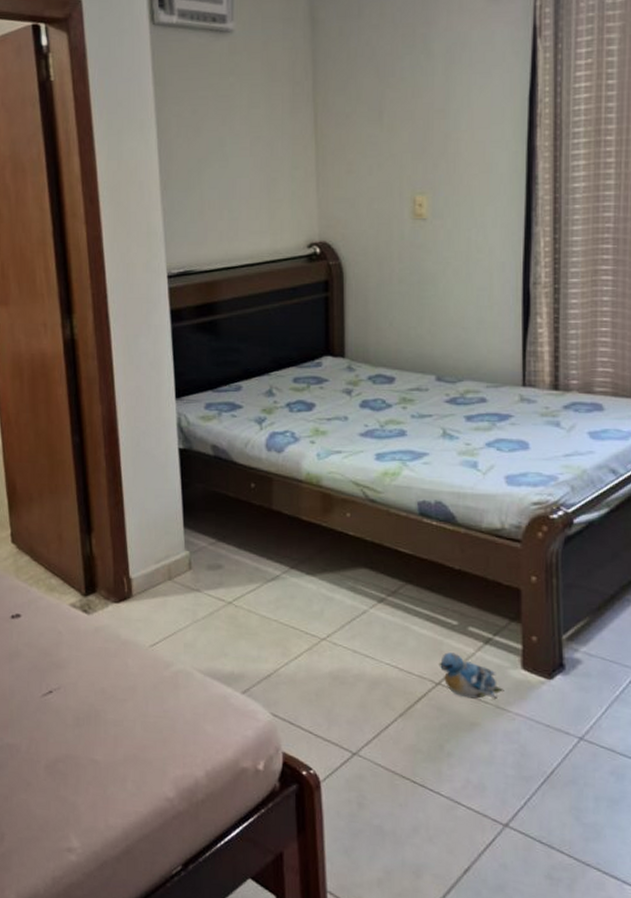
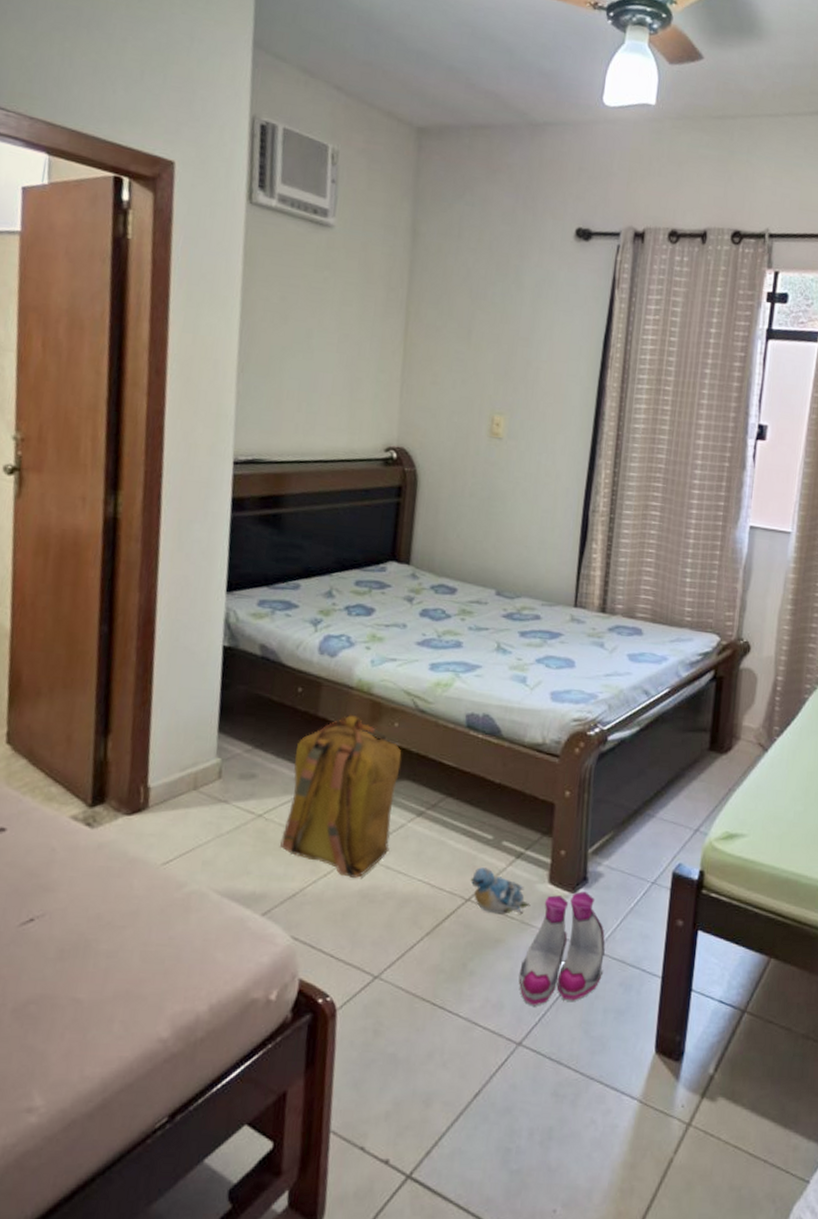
backpack: none [251,506,357,662] -> present [280,714,402,879]
boots: none [499,678,590,790] -> present [519,891,606,1006]

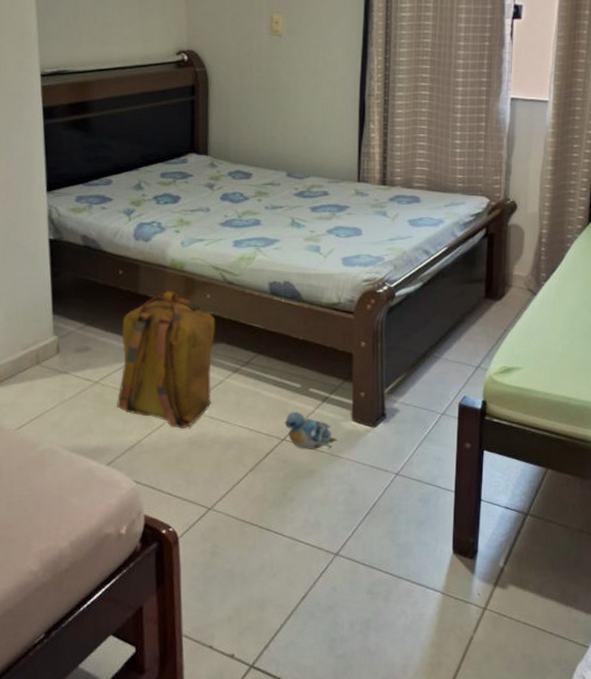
boots: present [519,891,606,1006] -> none [332,425,405,523]

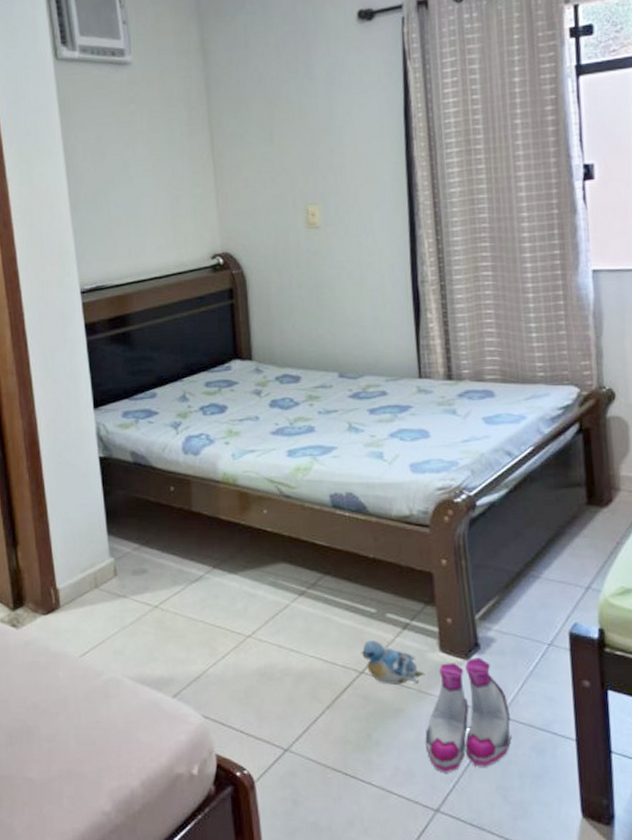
backpack: present [117,290,215,429] -> none [177,506,278,659]
boots: none [332,425,405,523] -> present [425,657,511,773]

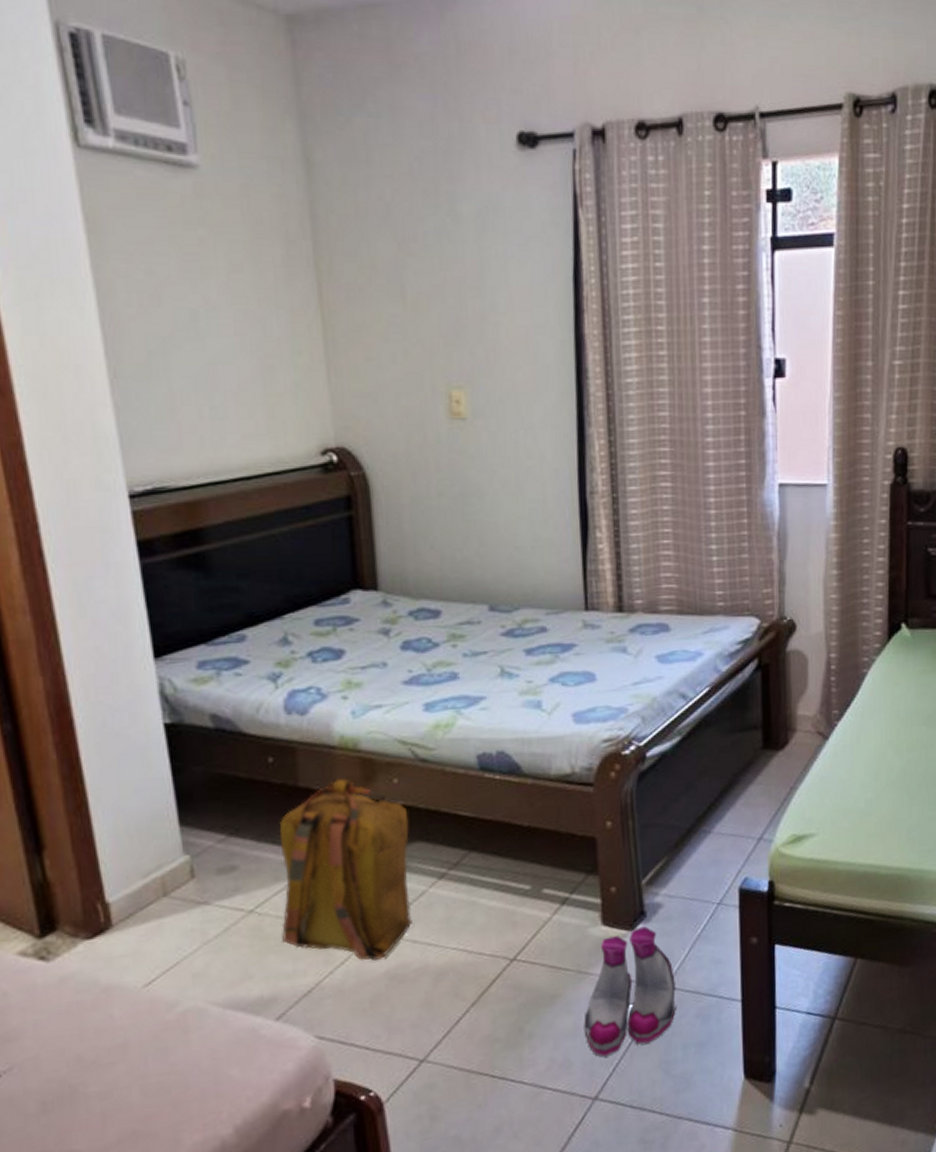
backpack: none [177,506,278,659] -> present [279,777,413,961]
plush toy: present [361,640,425,684] -> none [512,921,585,969]

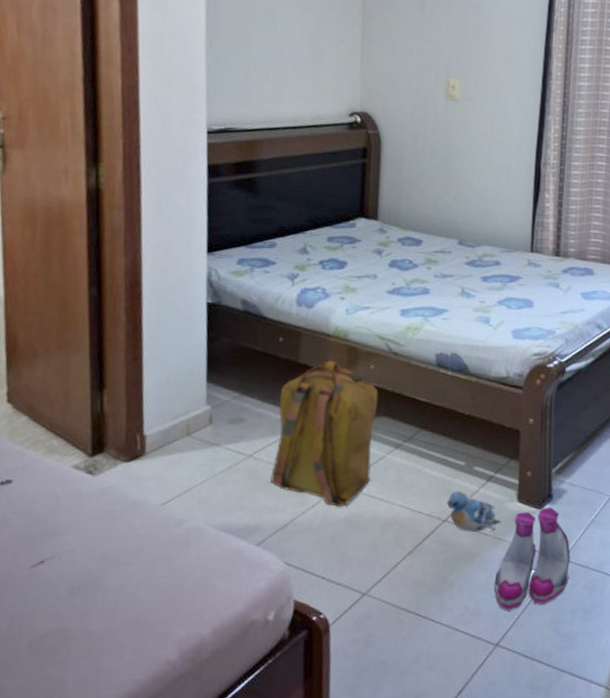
plush toy: none [512,921,585,969] -> present [446,491,502,532]

